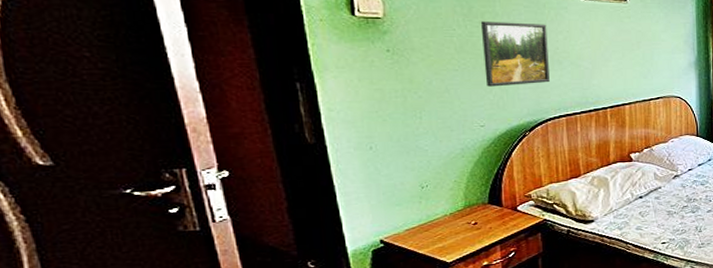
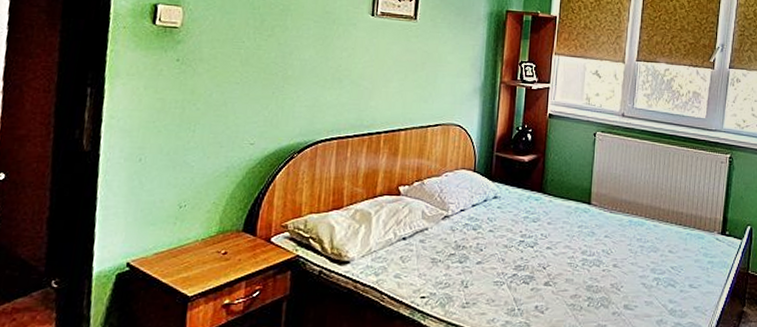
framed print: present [480,21,550,87] -> none [263,35,333,103]

